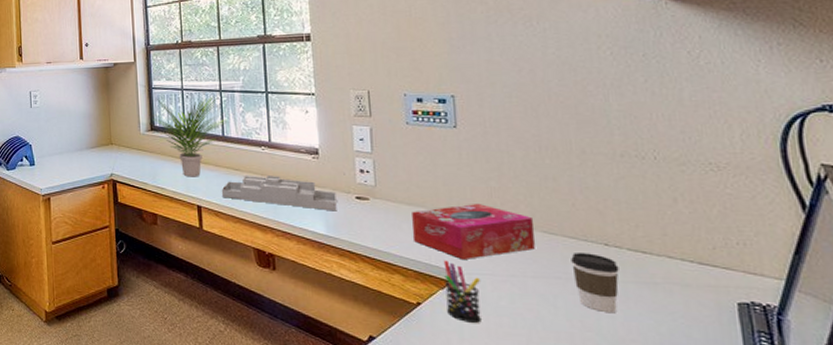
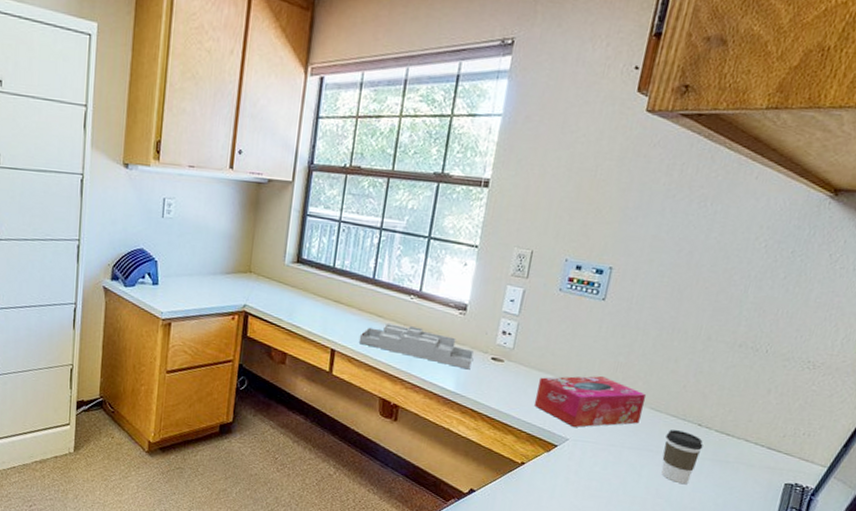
potted plant: present [153,96,228,177] -> none [301,226,382,320]
pen holder: present [443,260,481,323] -> none [546,426,584,484]

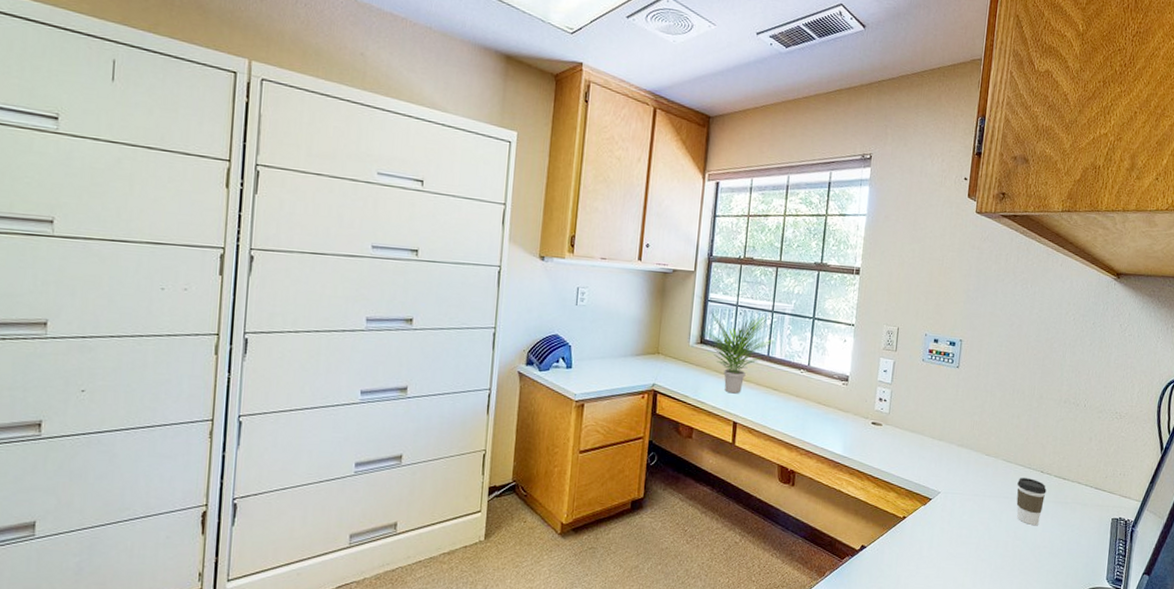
potted plant: none [301,226,382,320] -> present [704,311,775,394]
desk organizer: present [358,324,474,370] -> none [757,396,856,434]
tissue box: present [533,376,647,427] -> none [909,434,999,481]

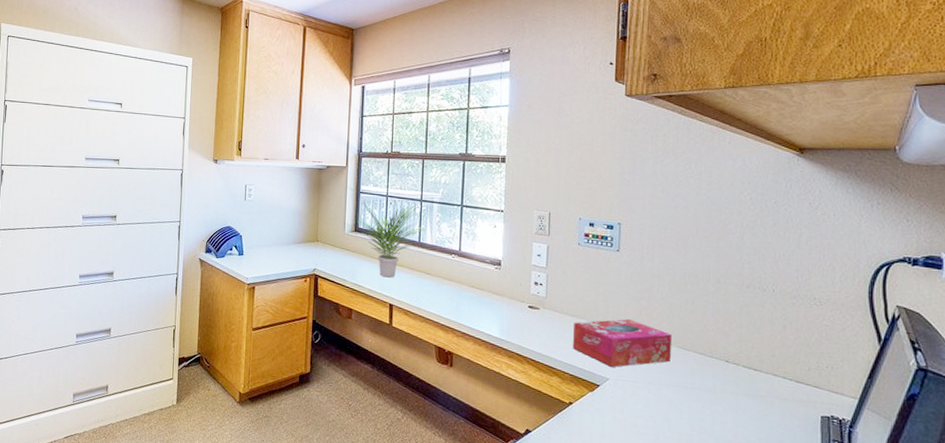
tissue box: none [909,434,999,481] -> present [572,319,673,367]
coffee cup: present [1016,478,1047,526] -> none [698,367,735,420]

